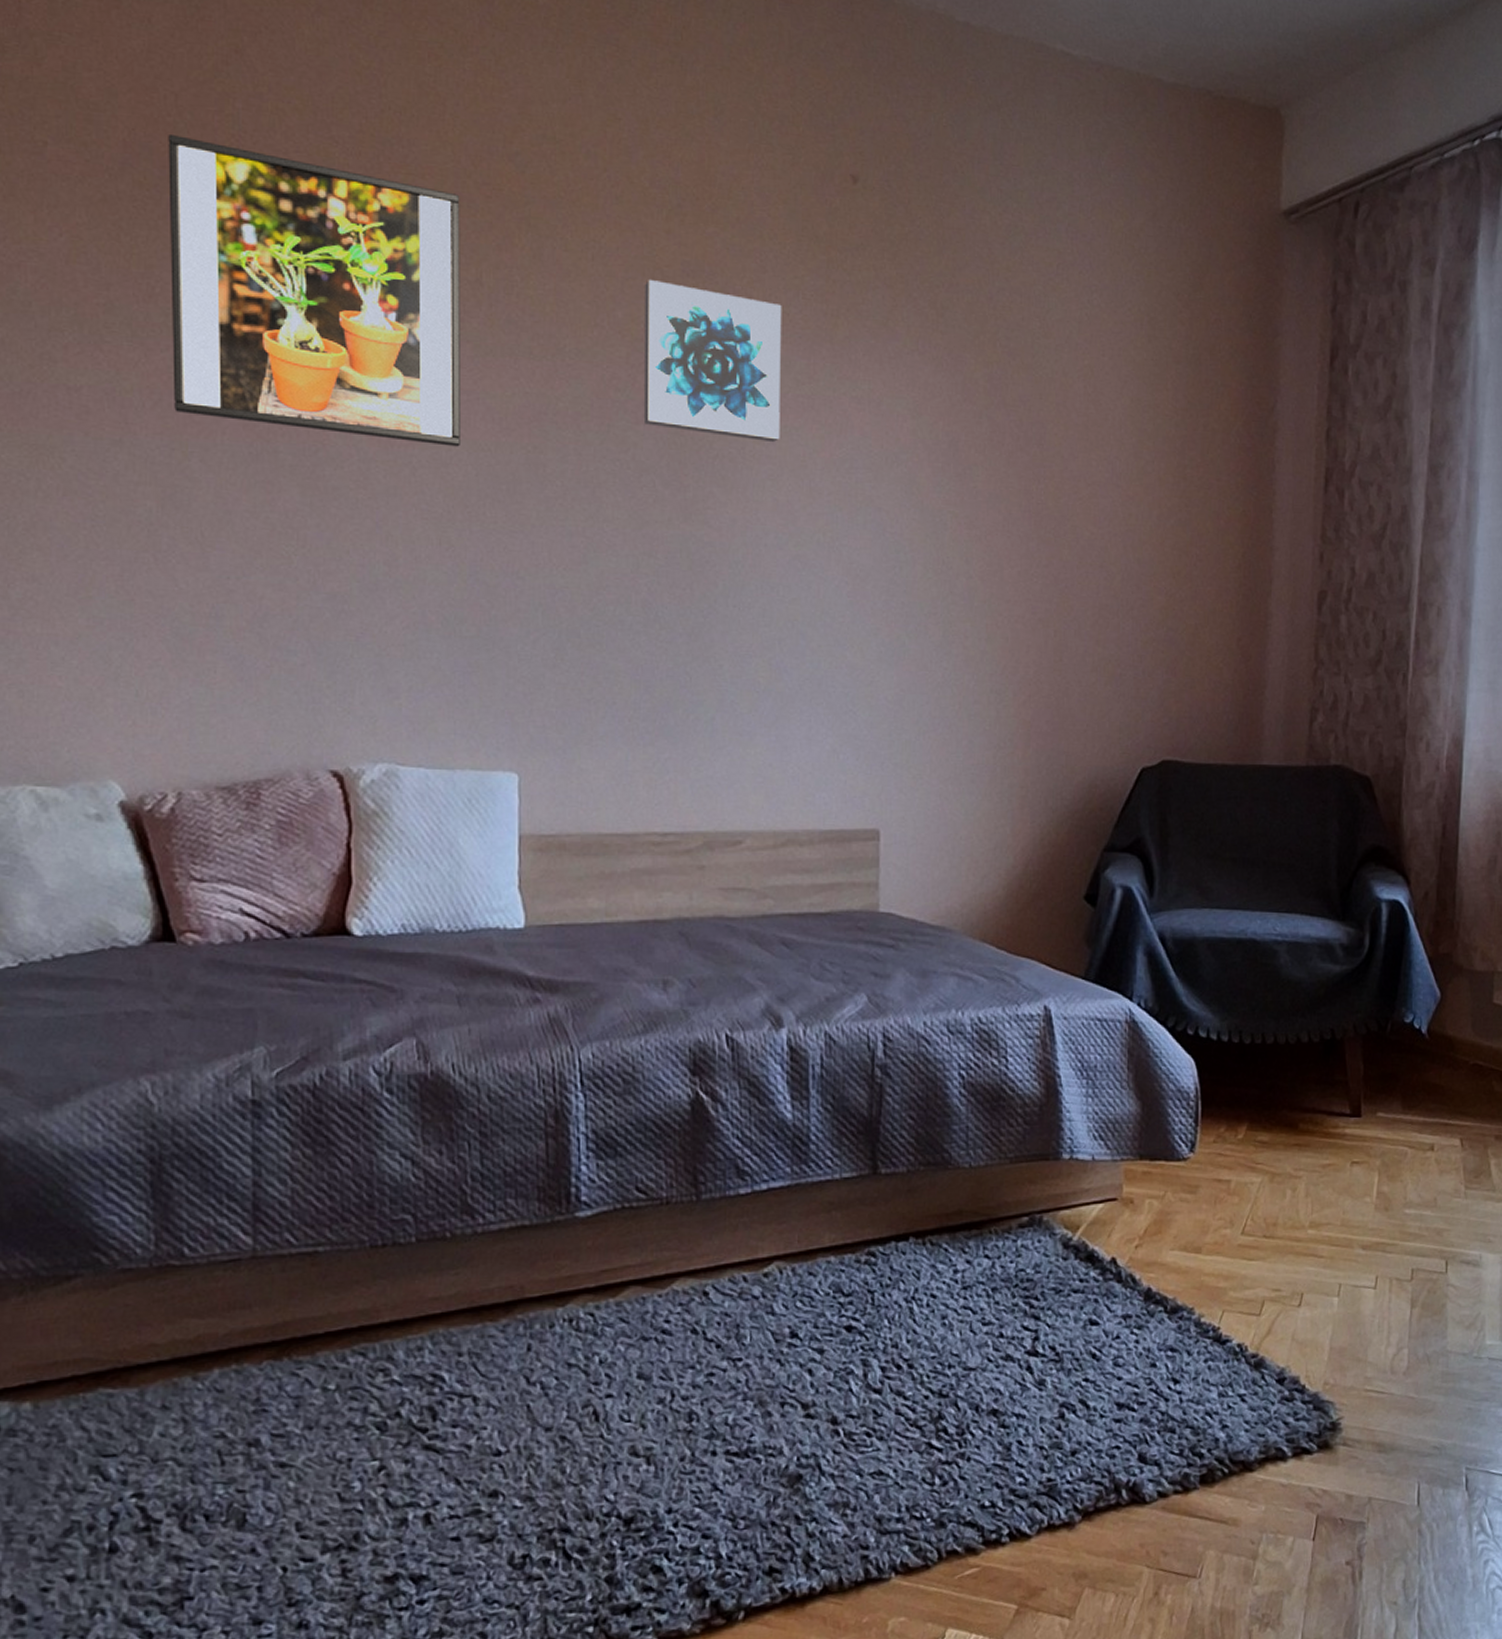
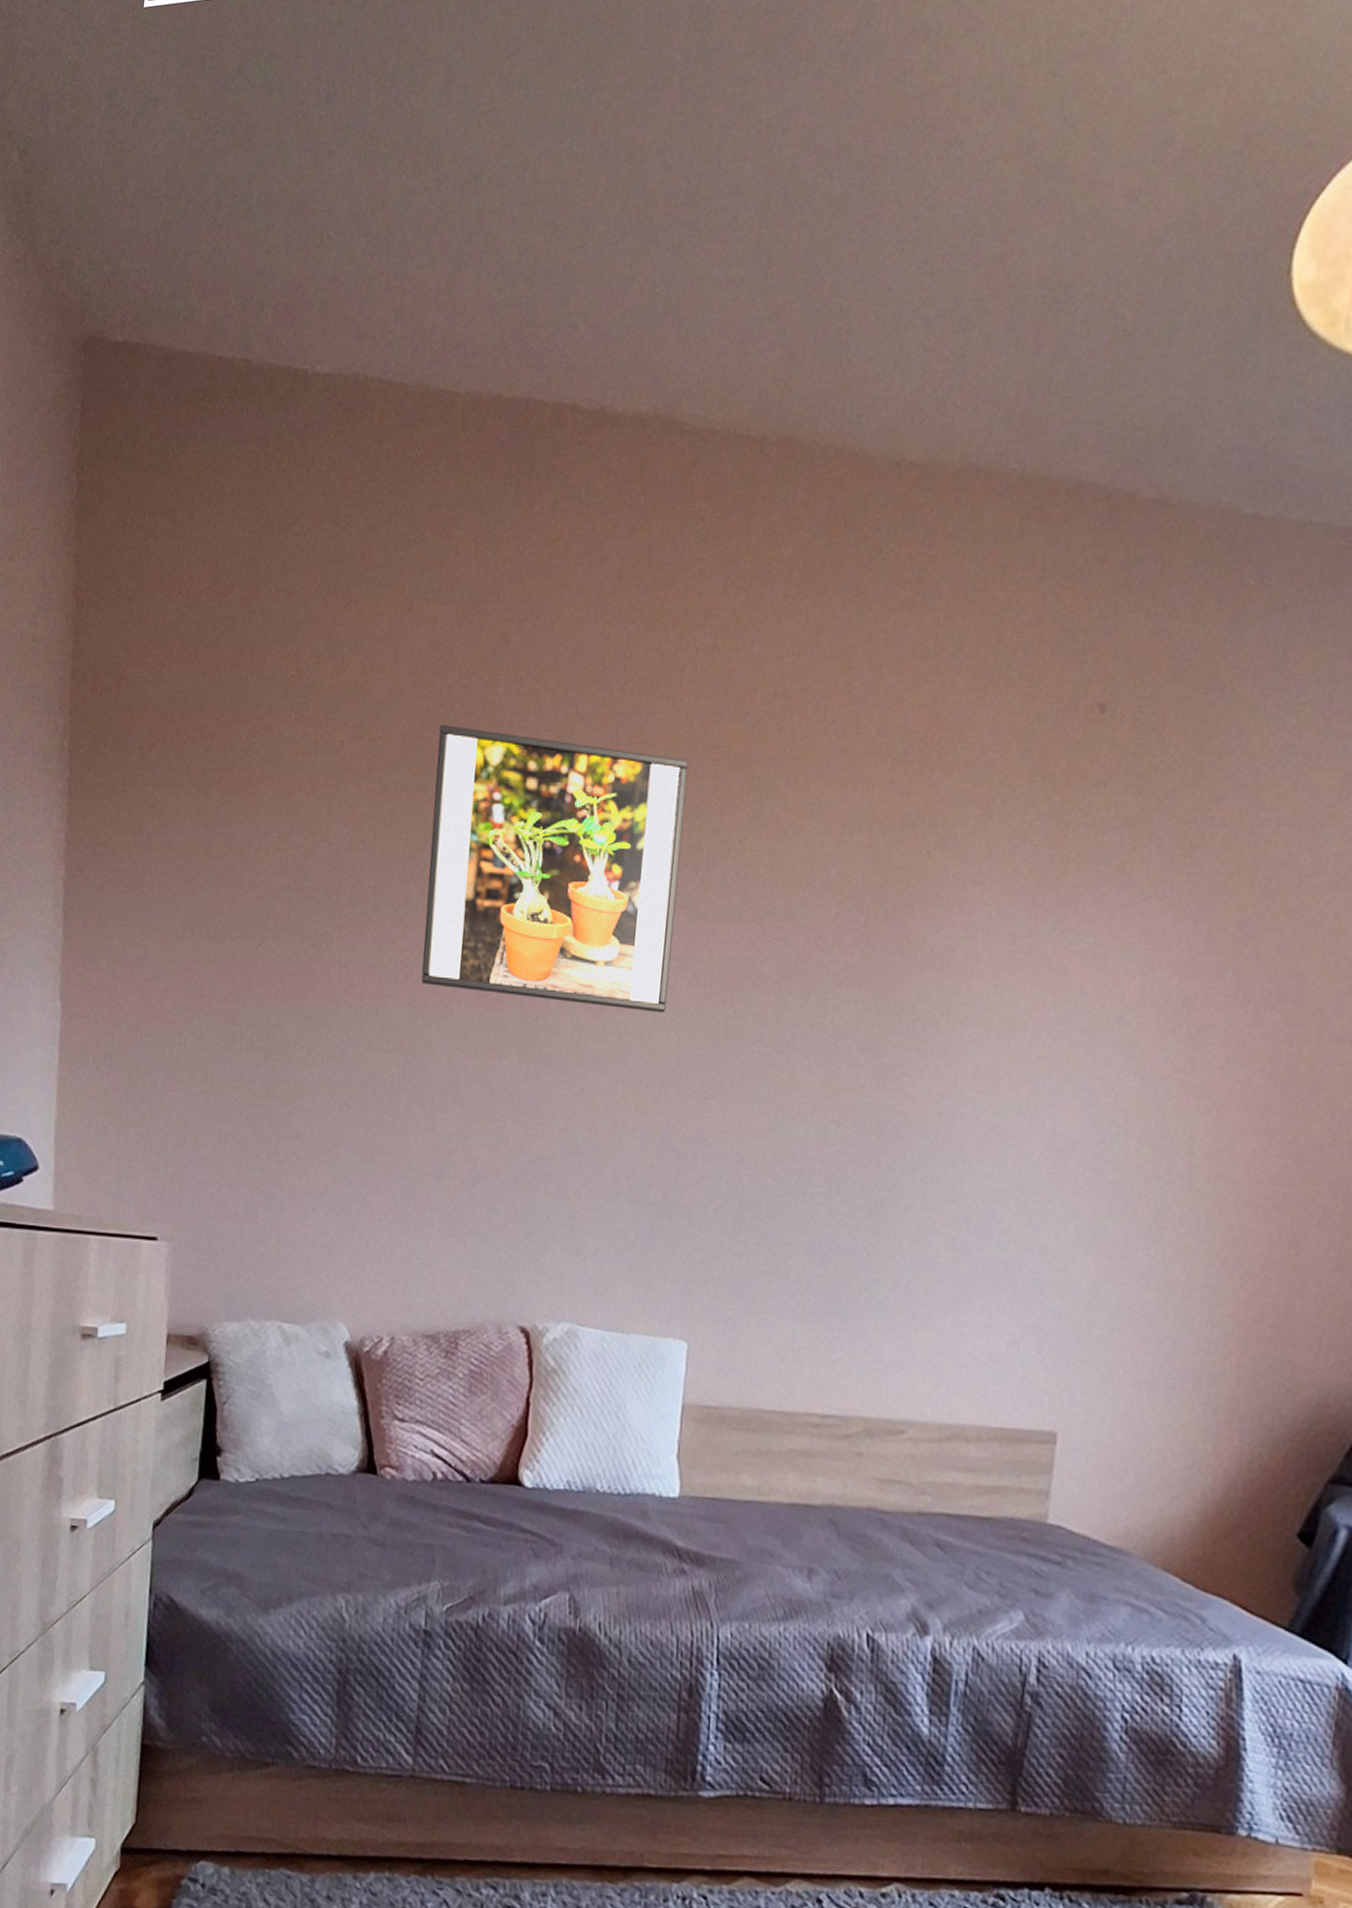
wall art: present [643,280,782,443] -> none [845,834,1006,1004]

